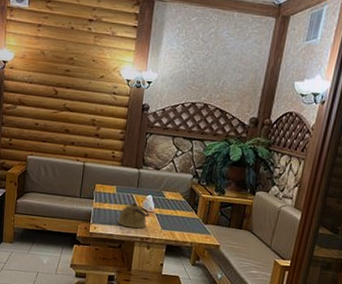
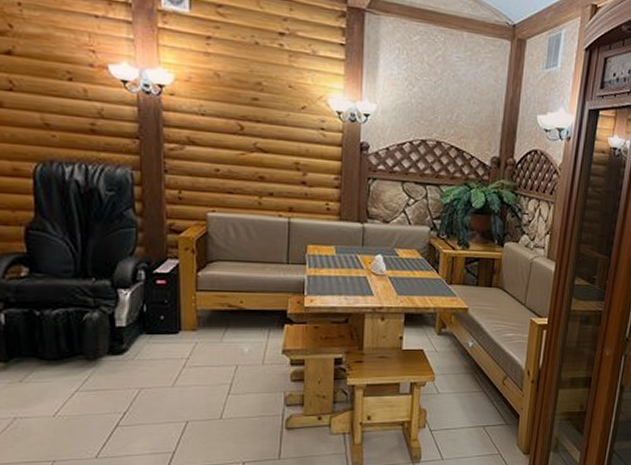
kettle: present [117,202,150,229] -> none [341,265,381,297]

